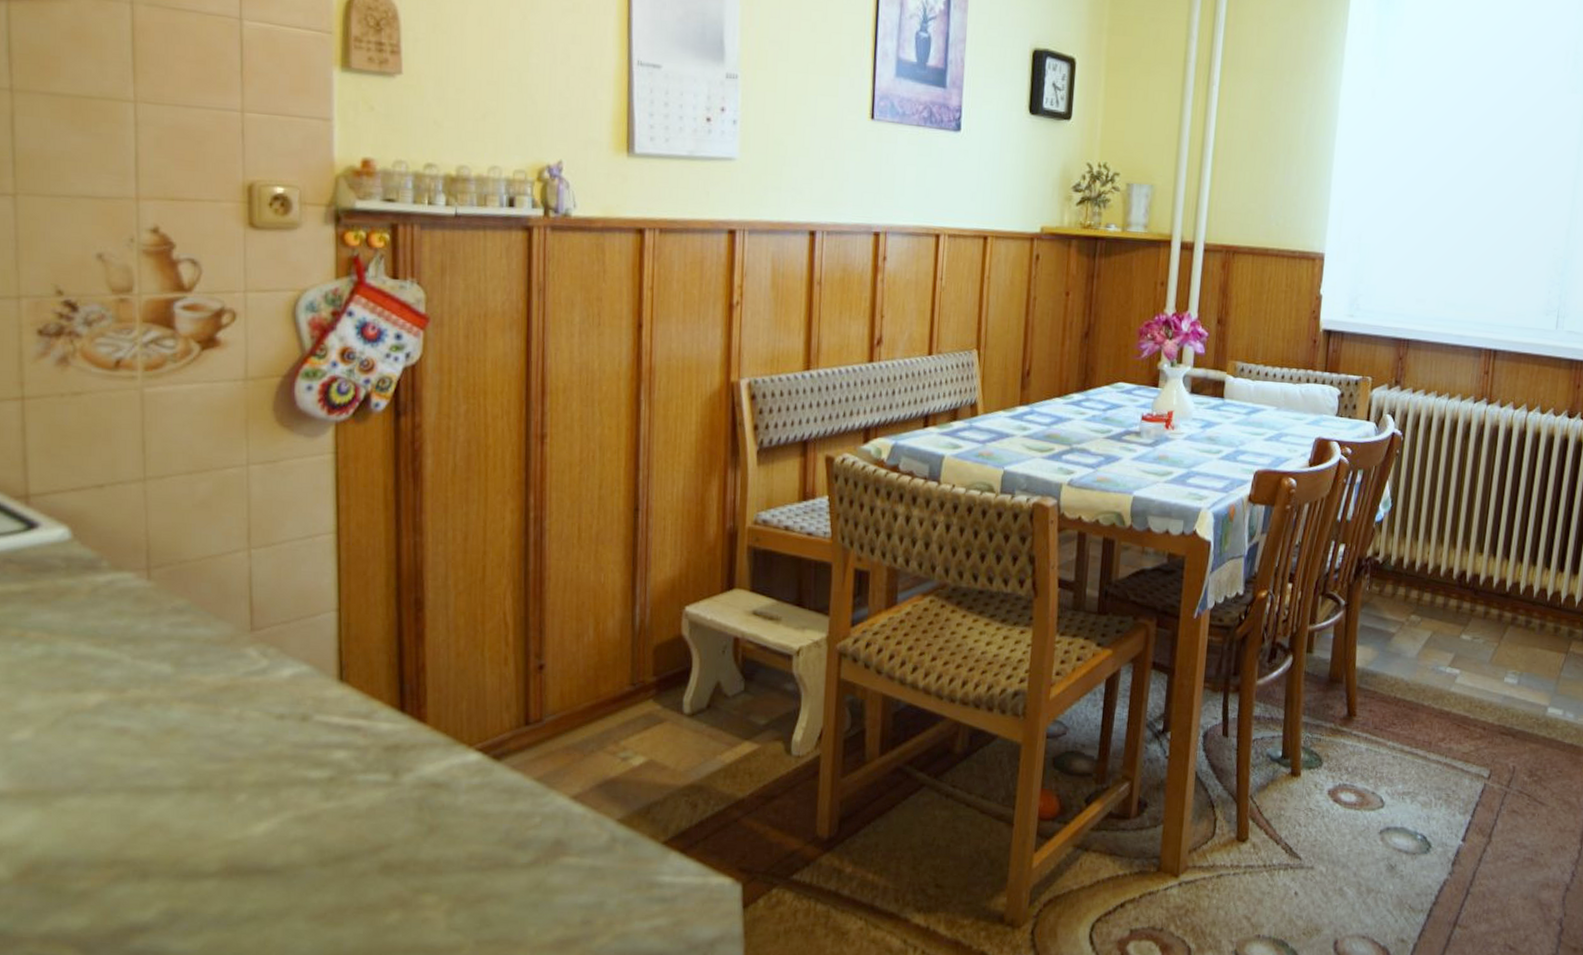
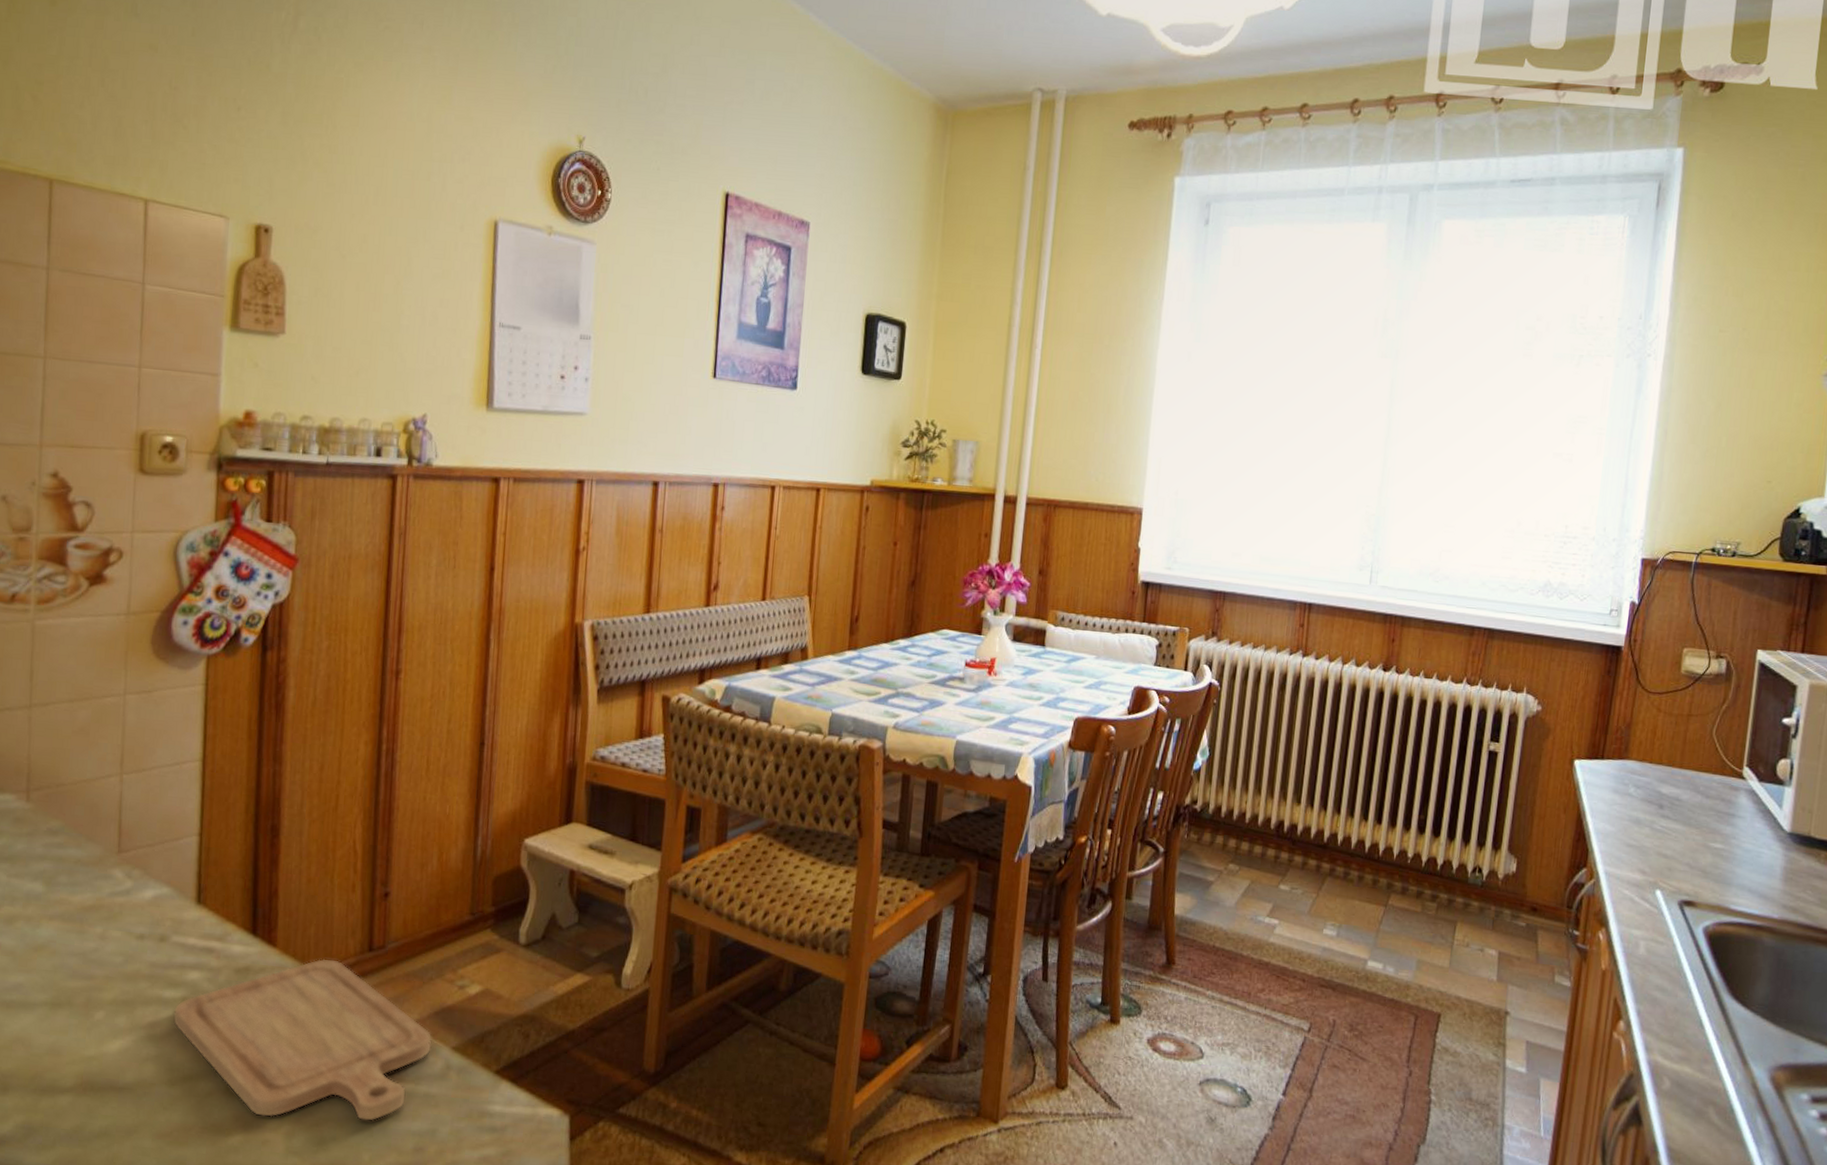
chopping board: none [320,734,596,896] -> present [173,958,432,1121]

